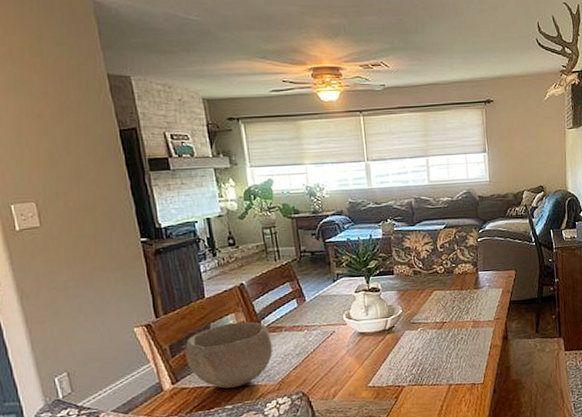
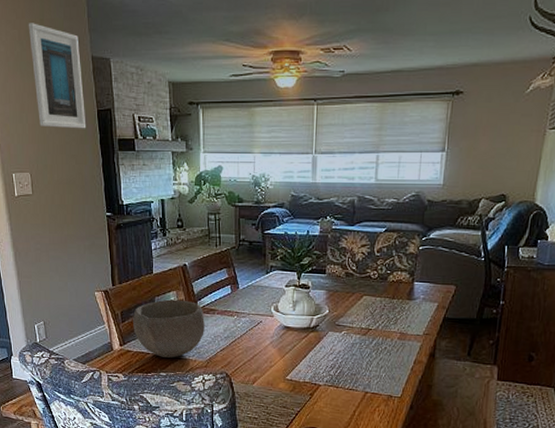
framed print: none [21,40,107,151] -> present [28,23,87,129]

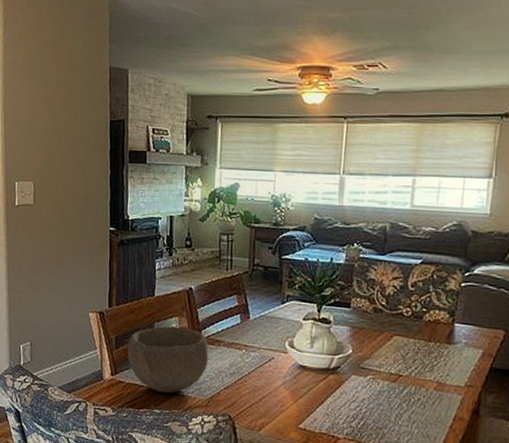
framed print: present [28,23,87,129] -> none [48,33,98,139]

